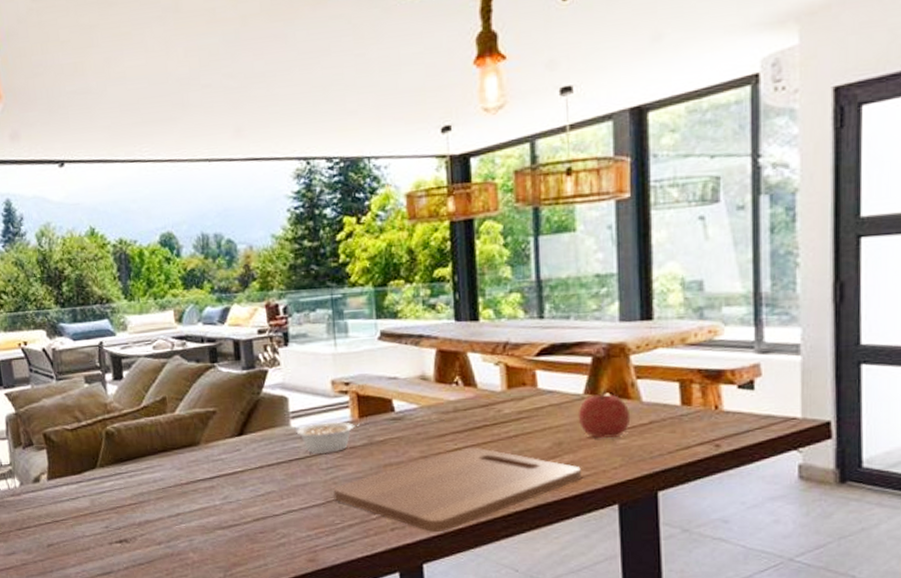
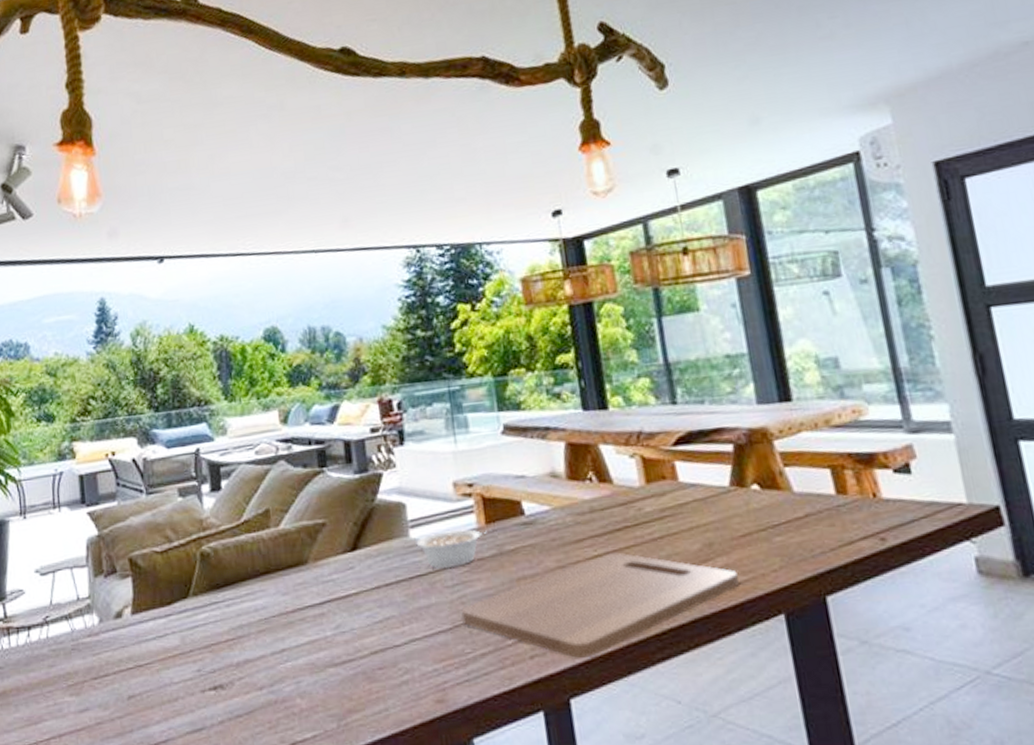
fruit: present [578,390,631,439] -> none [726,480,785,537]

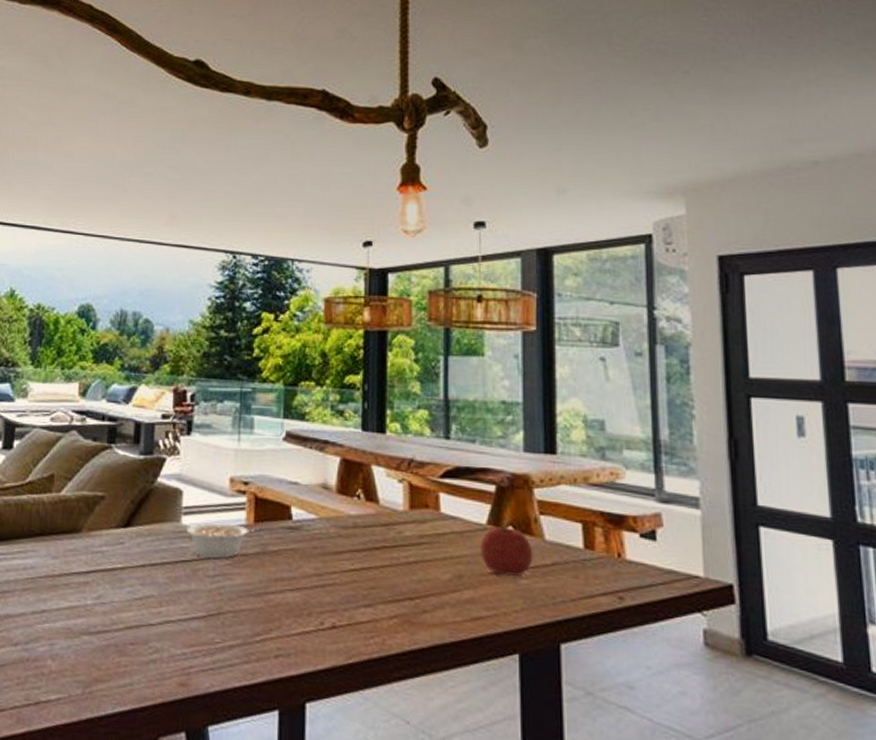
cutting board: present [461,552,739,658] -> none [217,569,481,665]
fruit: none [726,480,785,537] -> present [480,522,533,577]

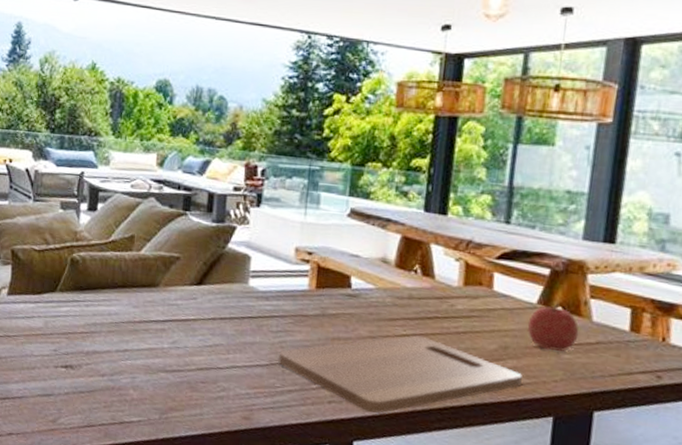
legume: present [186,522,258,559] -> none [253,286,320,318]
cutting board: none [217,569,481,665] -> present [278,335,522,413]

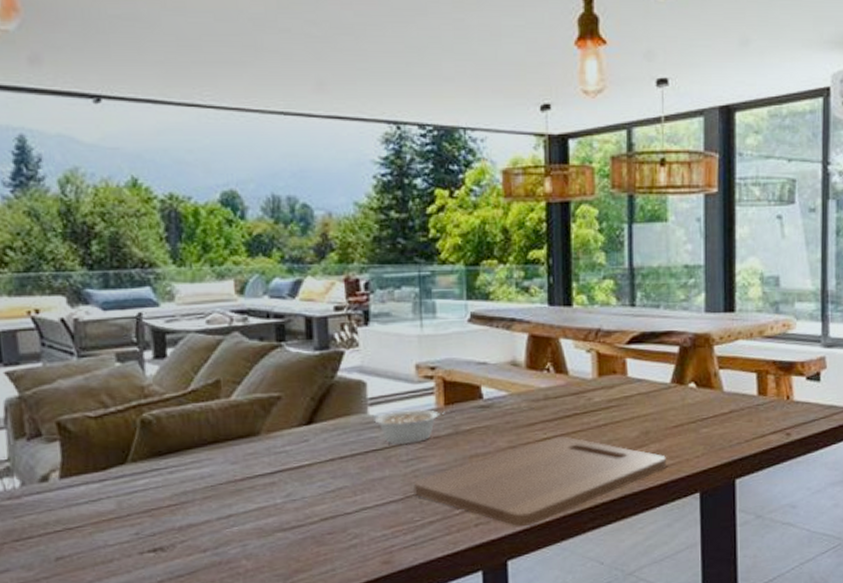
legume: none [253,286,320,318] -> present [374,408,449,445]
fruit: present [526,303,579,351] -> none [664,379,713,428]

